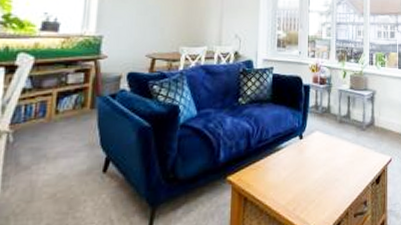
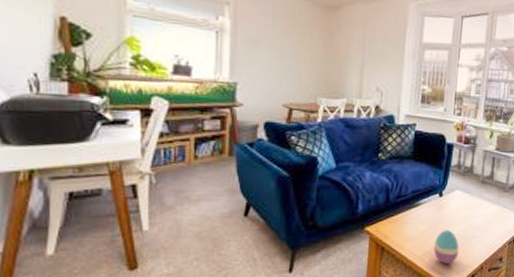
decorative egg: none [298,174,323,212] -> present [434,230,459,264]

